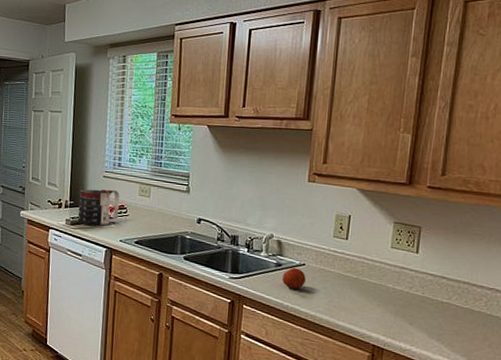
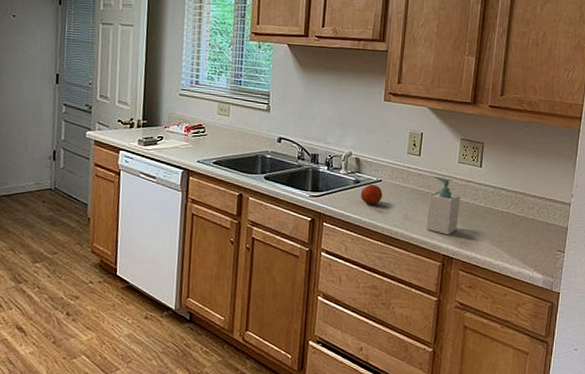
mug: present [77,189,119,226] -> none [151,107,197,147]
soap bottle: none [353,261,394,324] -> present [425,176,461,235]

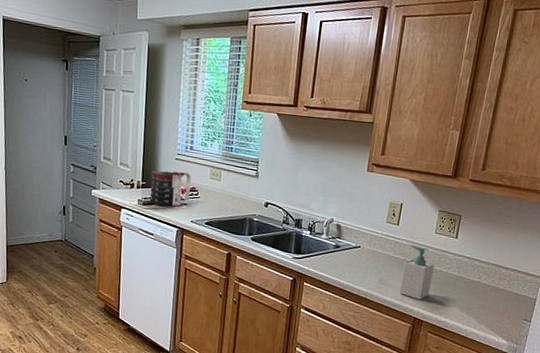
mug: none [151,107,197,147] -> present [149,170,191,207]
fruit: present [360,184,383,205] -> none [339,250,361,269]

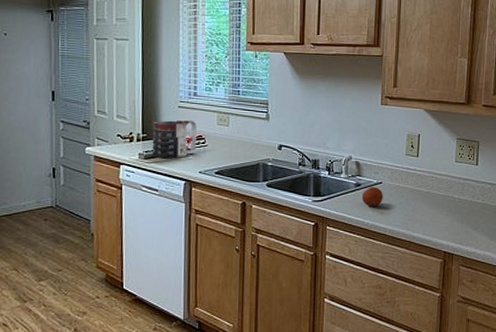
fruit: none [339,250,361,269] -> present [361,187,383,207]
soap bottle: present [399,245,435,300] -> none [426,176,459,232]

